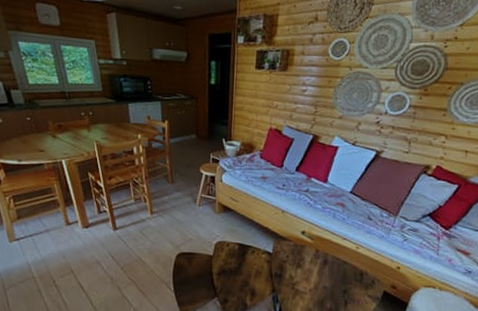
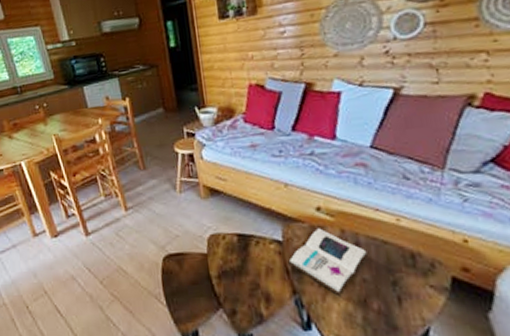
book: none [273,247,332,296] -> present [288,228,369,295]

